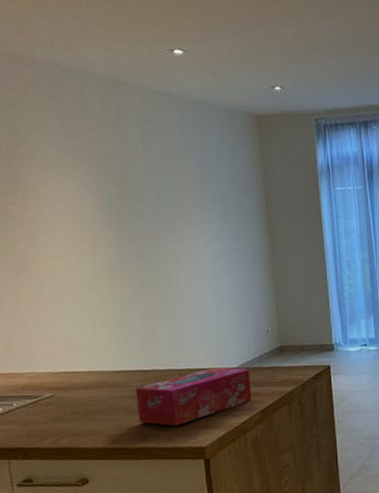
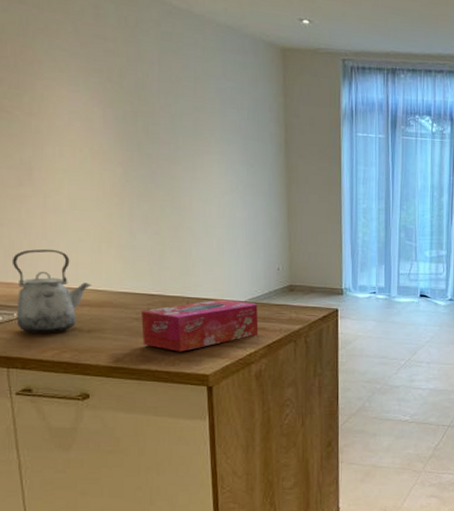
kettle: none [10,335,87,422] -> present [11,249,92,334]

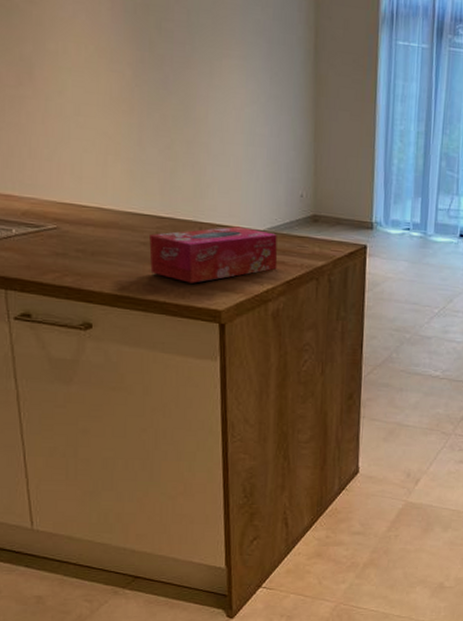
kettle: present [11,249,92,334] -> none [10,158,96,254]

